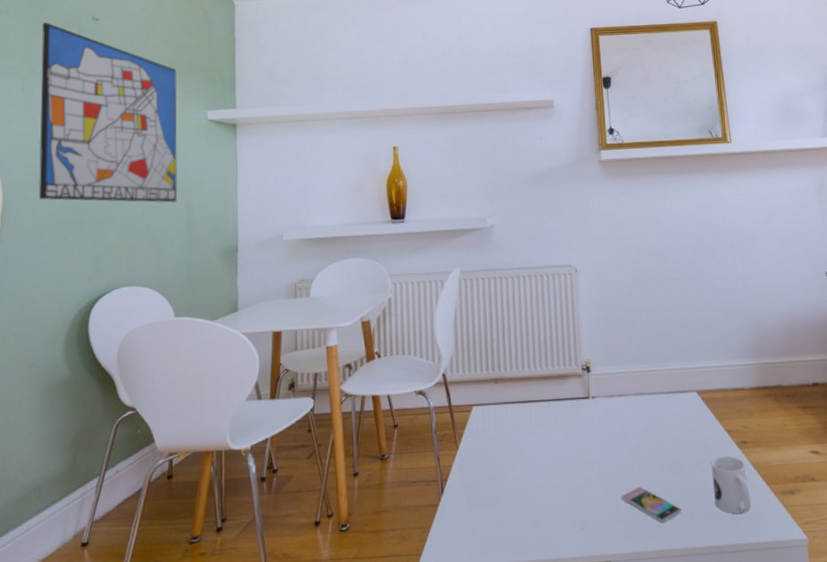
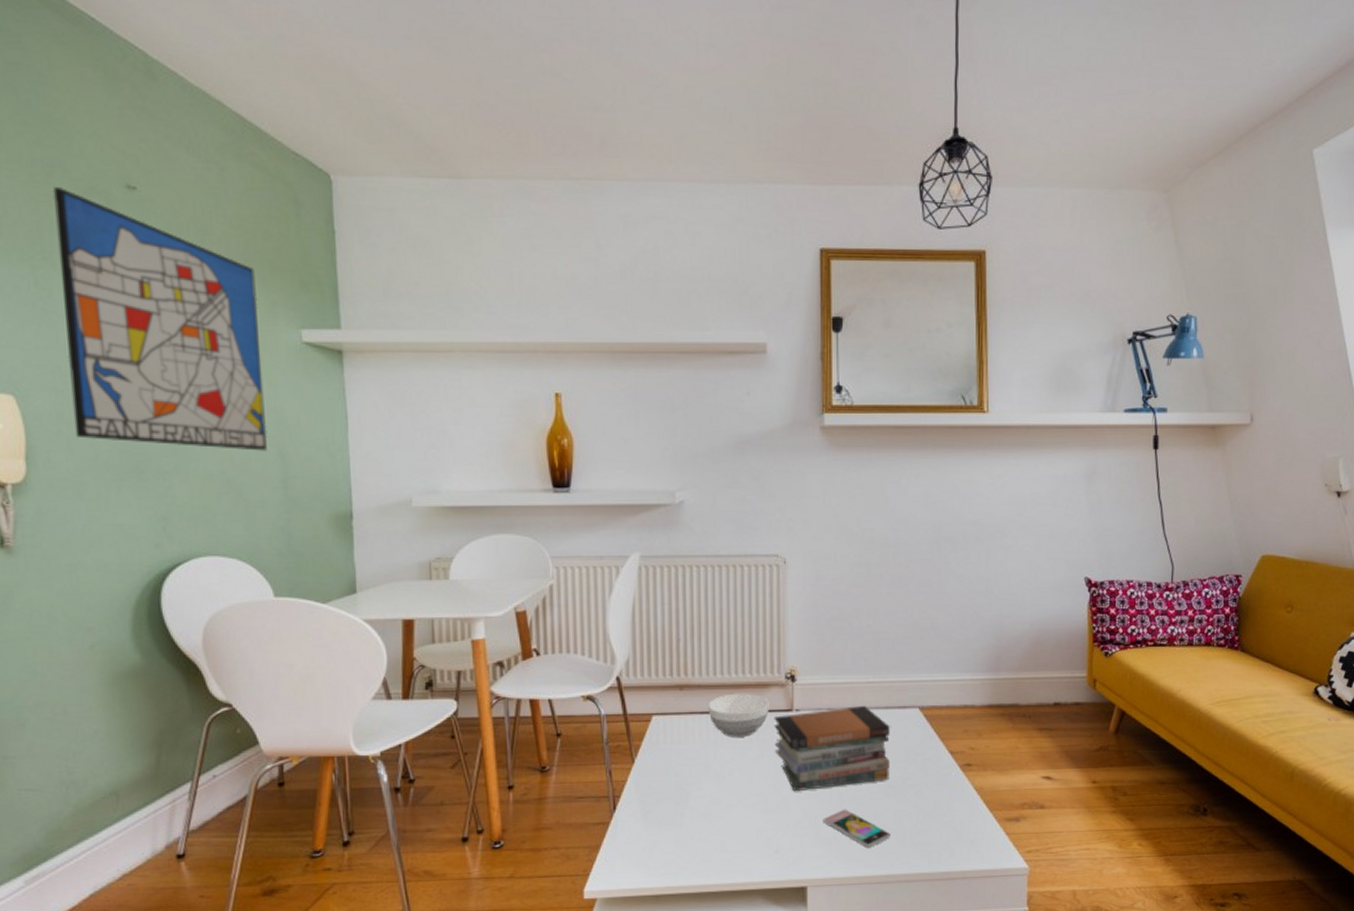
bowl: none [518,384,570,424] -> present [707,693,770,737]
book stack: none [574,392,676,471] -> present [774,706,890,791]
mug: present [711,455,751,514] -> none [928,778,969,840]

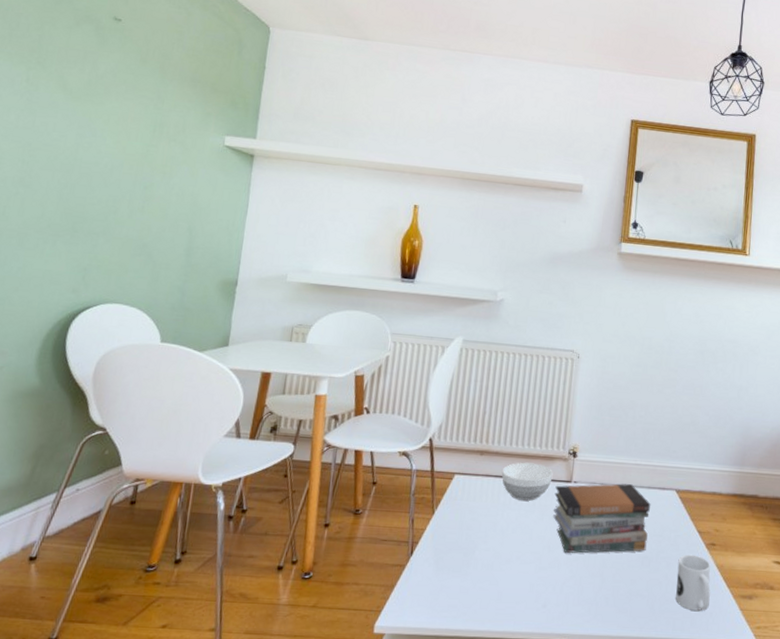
wall art: present [52,187,268,451] -> none [30,13,198,225]
smartphone: present [823,809,890,849] -> none [586,573,643,611]
mug: none [928,778,969,840] -> present [676,554,711,611]

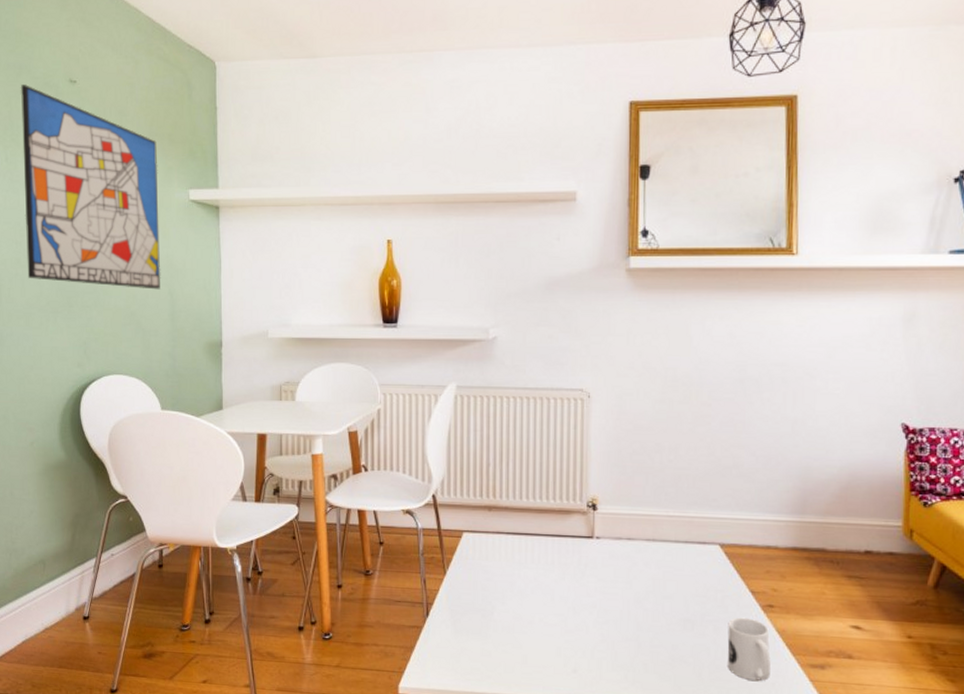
wall art: none [30,13,198,225] -> present [20,84,161,290]
bowl: present [501,462,553,501] -> none [513,517,571,559]
book stack: present [552,483,650,553] -> none [575,538,689,615]

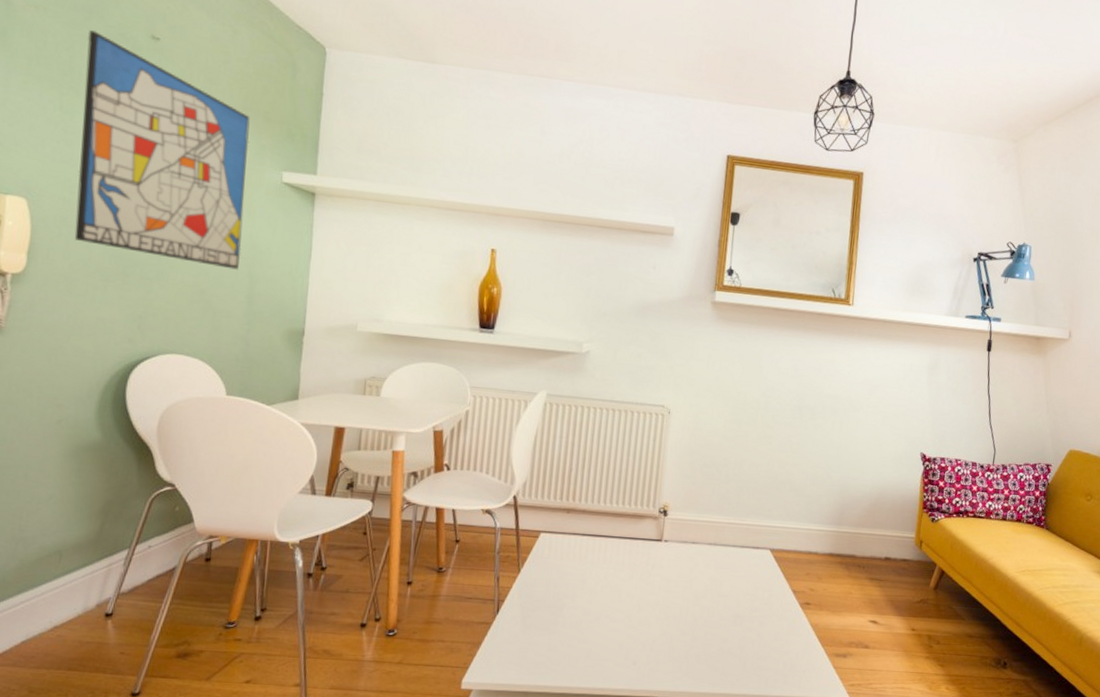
mug: present [727,617,771,681] -> none [768,613,805,669]

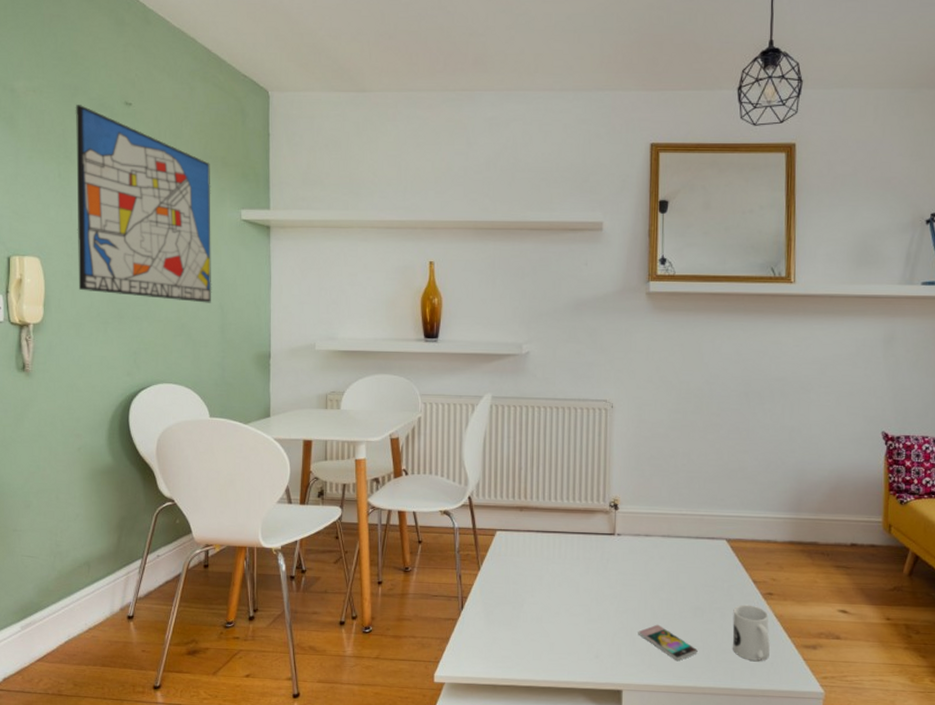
smartphone: none [677,631,735,669] -> present [638,624,698,662]
mug: none [768,613,805,669] -> present [732,604,770,661]

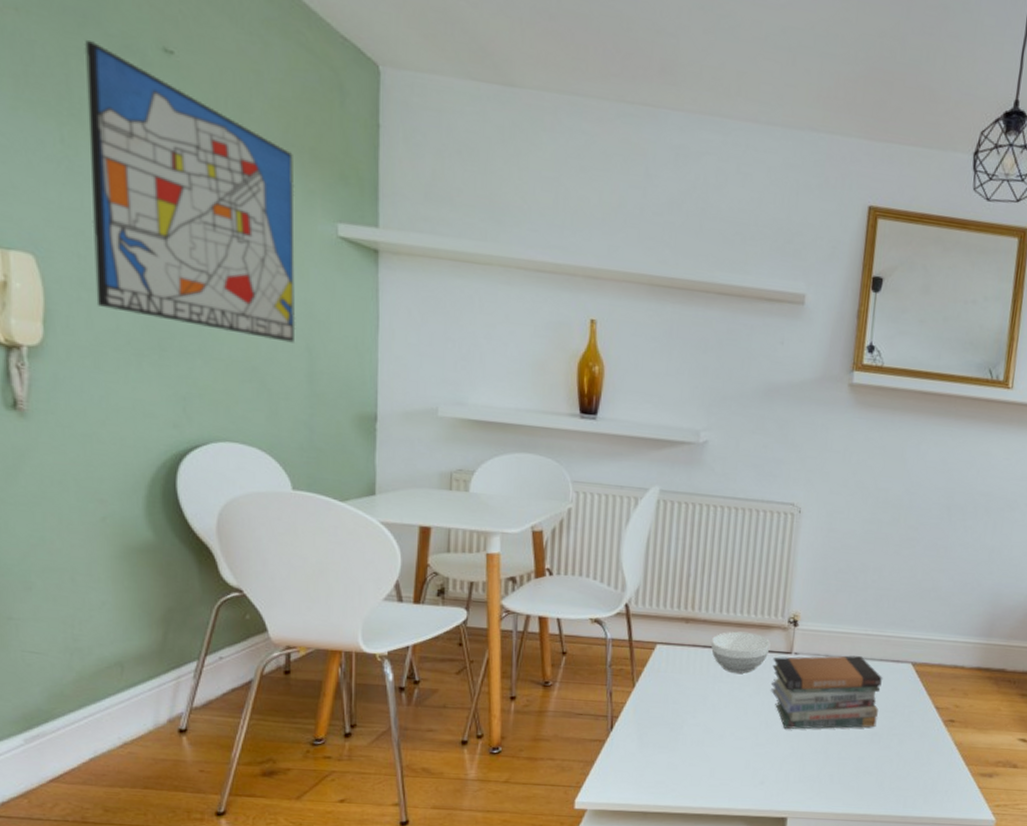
bowl: none [542,516,595,555] -> present [710,631,771,674]
book stack: none [598,534,700,605] -> present [770,655,882,729]
smartphone: present [638,624,698,662] -> none [809,750,871,789]
mug: present [732,604,770,661] -> none [908,731,948,789]

